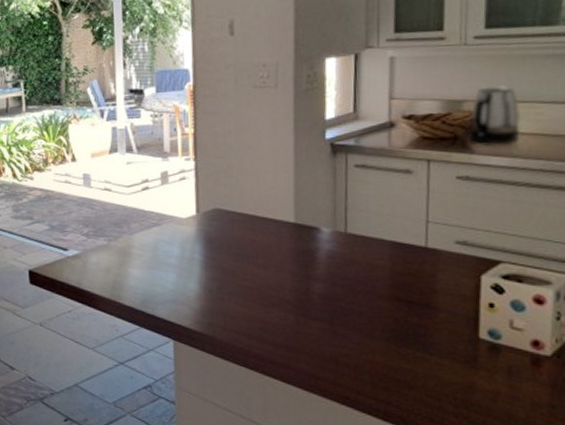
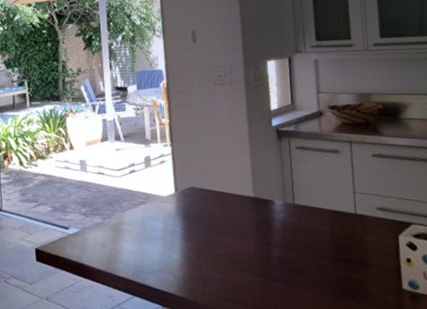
kettle: present [469,85,520,145] -> none [377,81,414,128]

